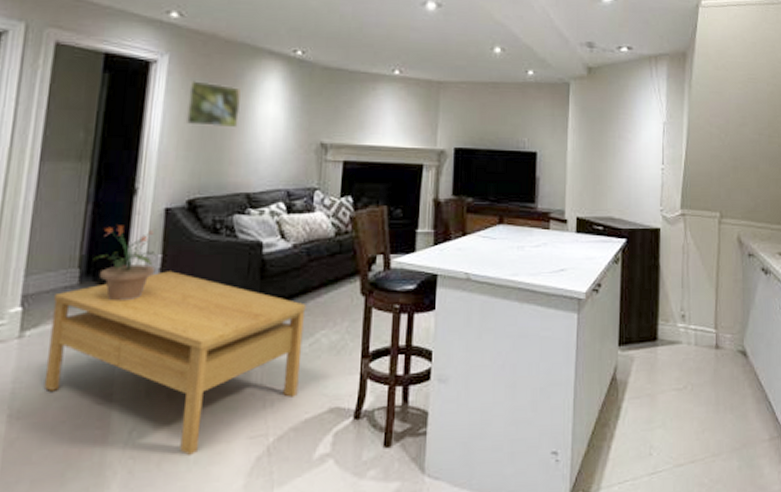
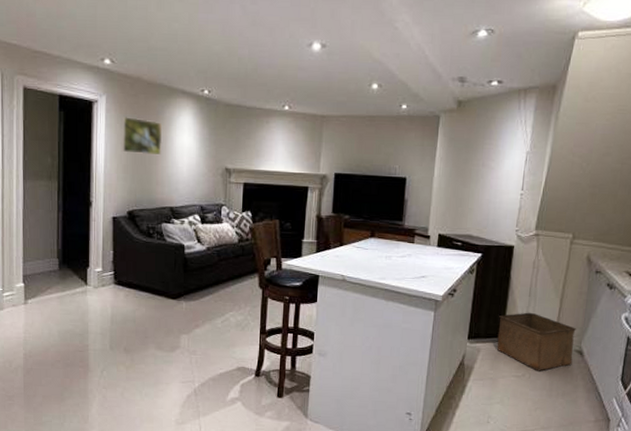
coffee table: present [43,271,306,455] -> none [43,263,218,390]
potted plant: present [93,225,156,302] -> none [66,228,110,283]
storage bin: none [652,307,737,381] -> present [496,312,576,371]

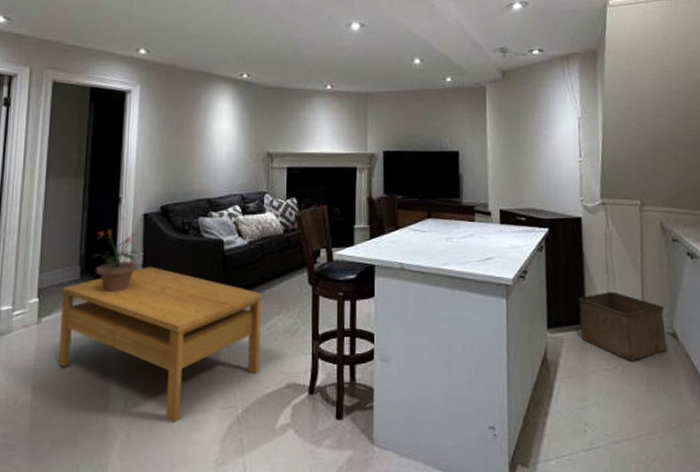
coffee table: none [43,263,218,390] -> present [58,266,263,422]
potted plant: none [66,228,110,283] -> present [90,229,139,293]
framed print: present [121,115,163,156] -> none [154,104,200,144]

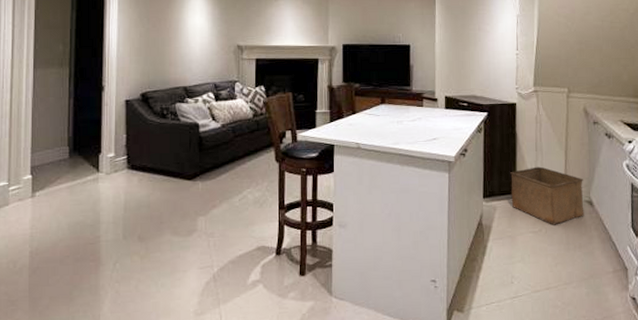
coffee table: present [58,266,263,422] -> none [52,147,235,280]
potted plant: present [90,229,139,293] -> none [77,114,123,170]

